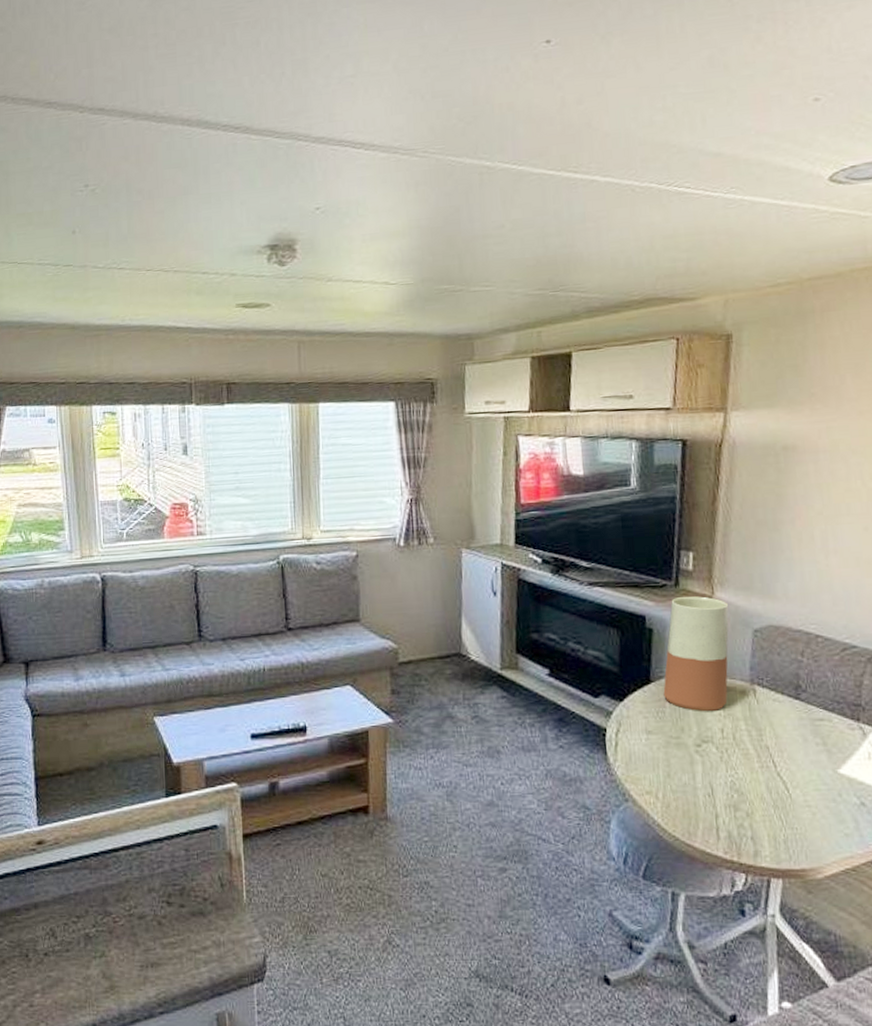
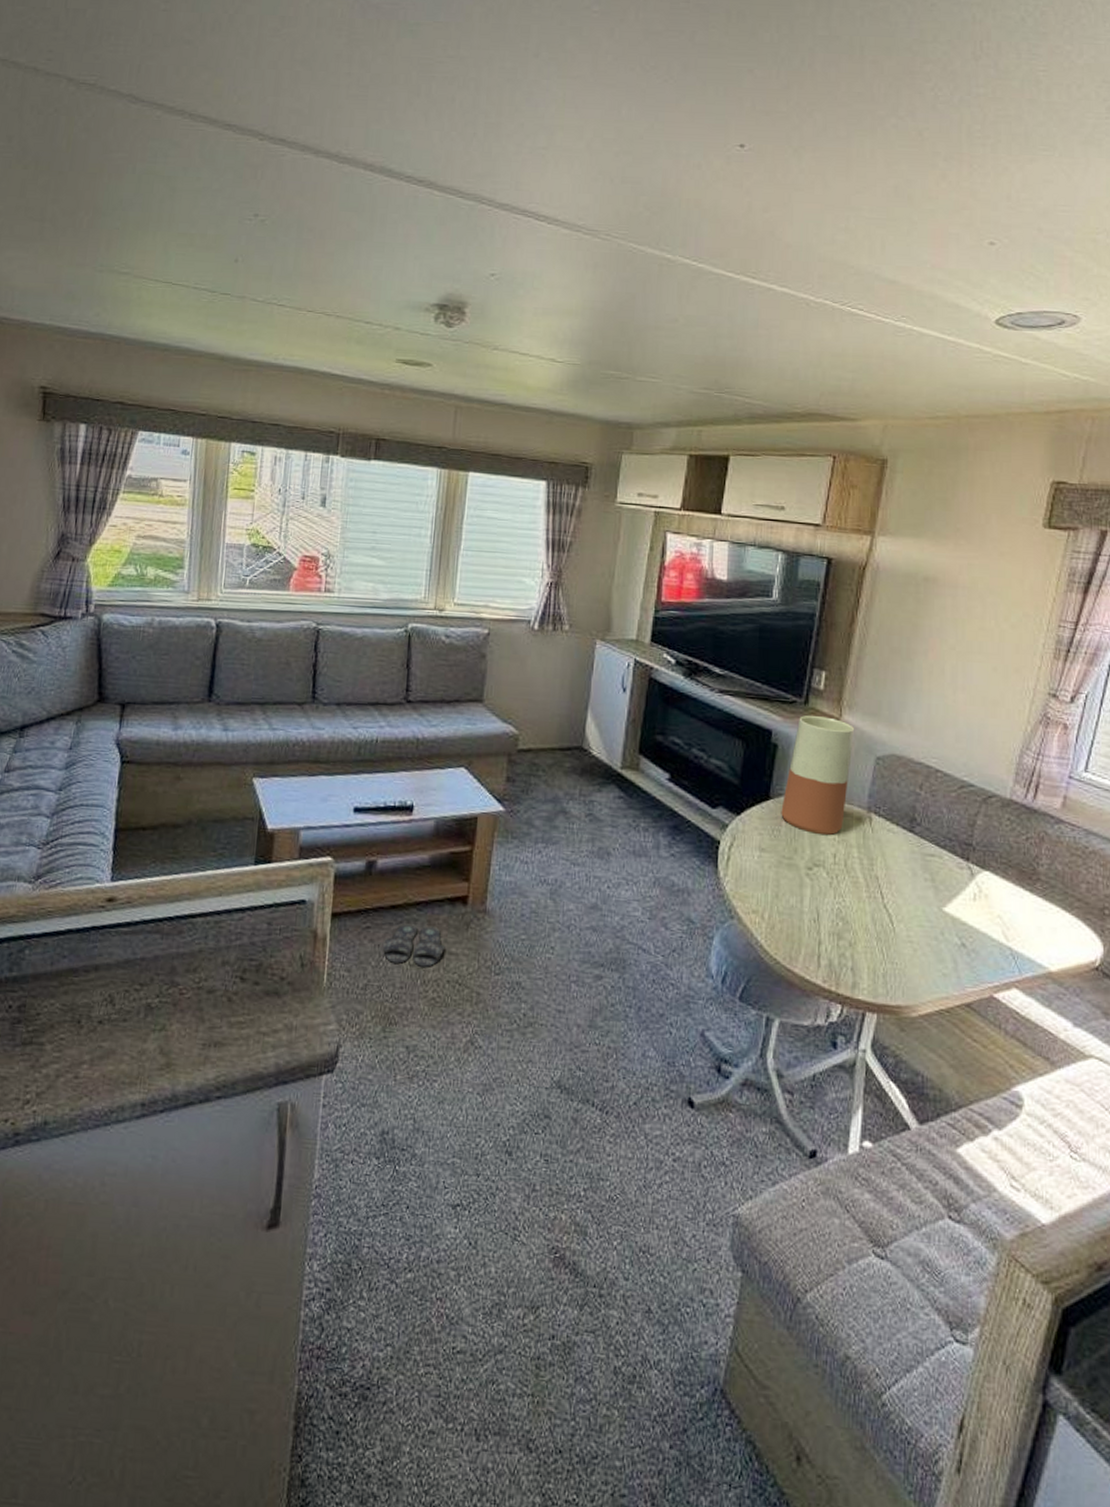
slippers: none [295,837,353,877] -> present [383,923,446,968]

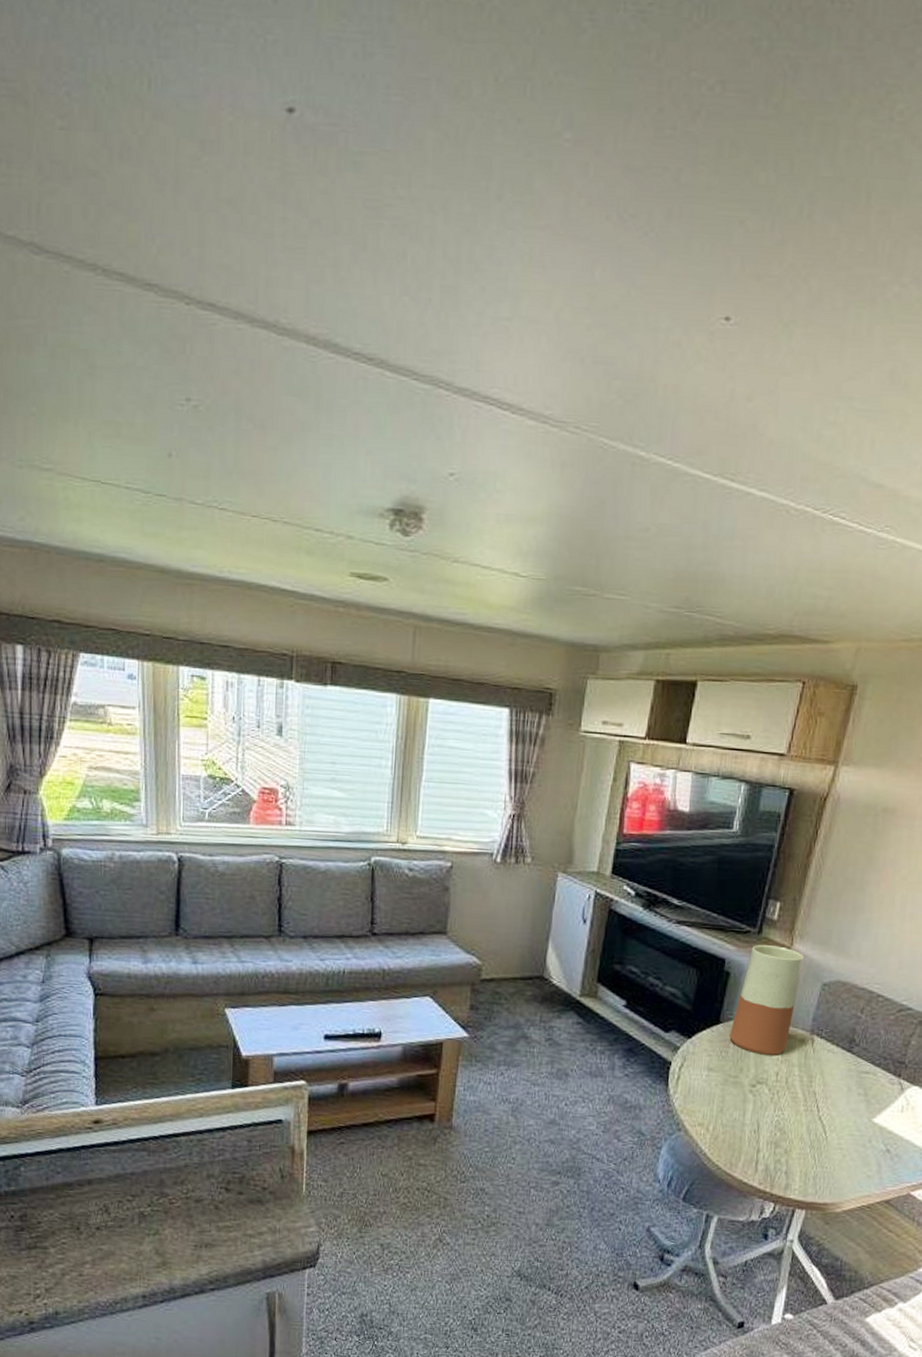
slippers: present [383,923,446,968] -> none [357,1139,415,1178]

